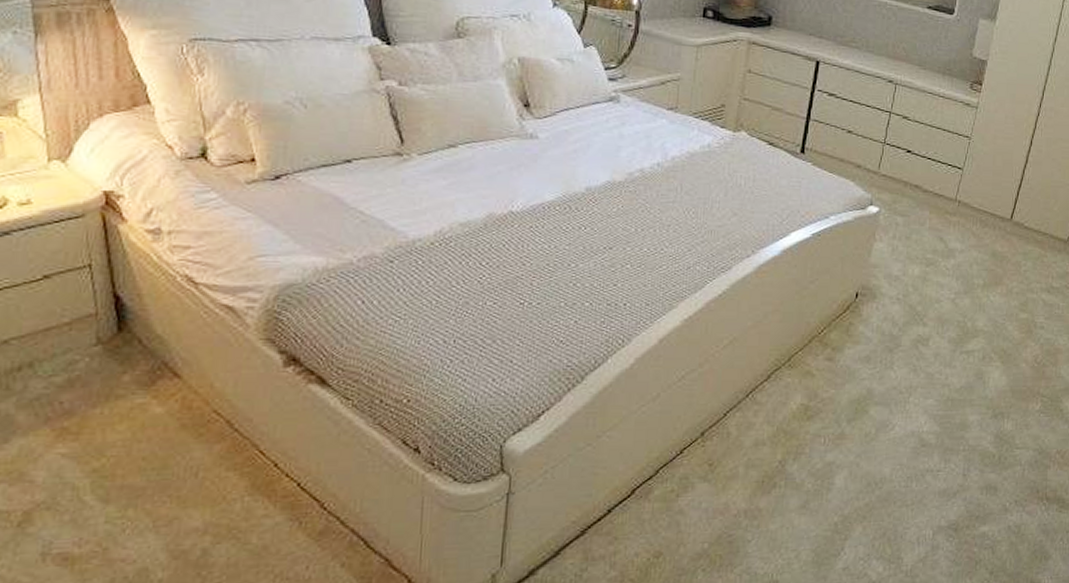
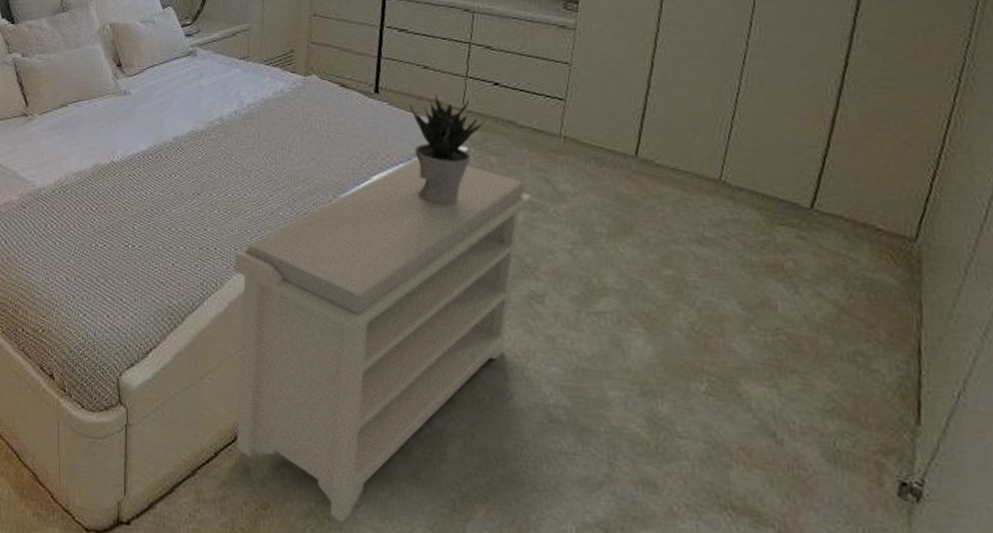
bench: none [631,216,929,559] -> present [232,158,533,523]
potted plant: none [831,157,897,261] -> present [409,93,486,206]

